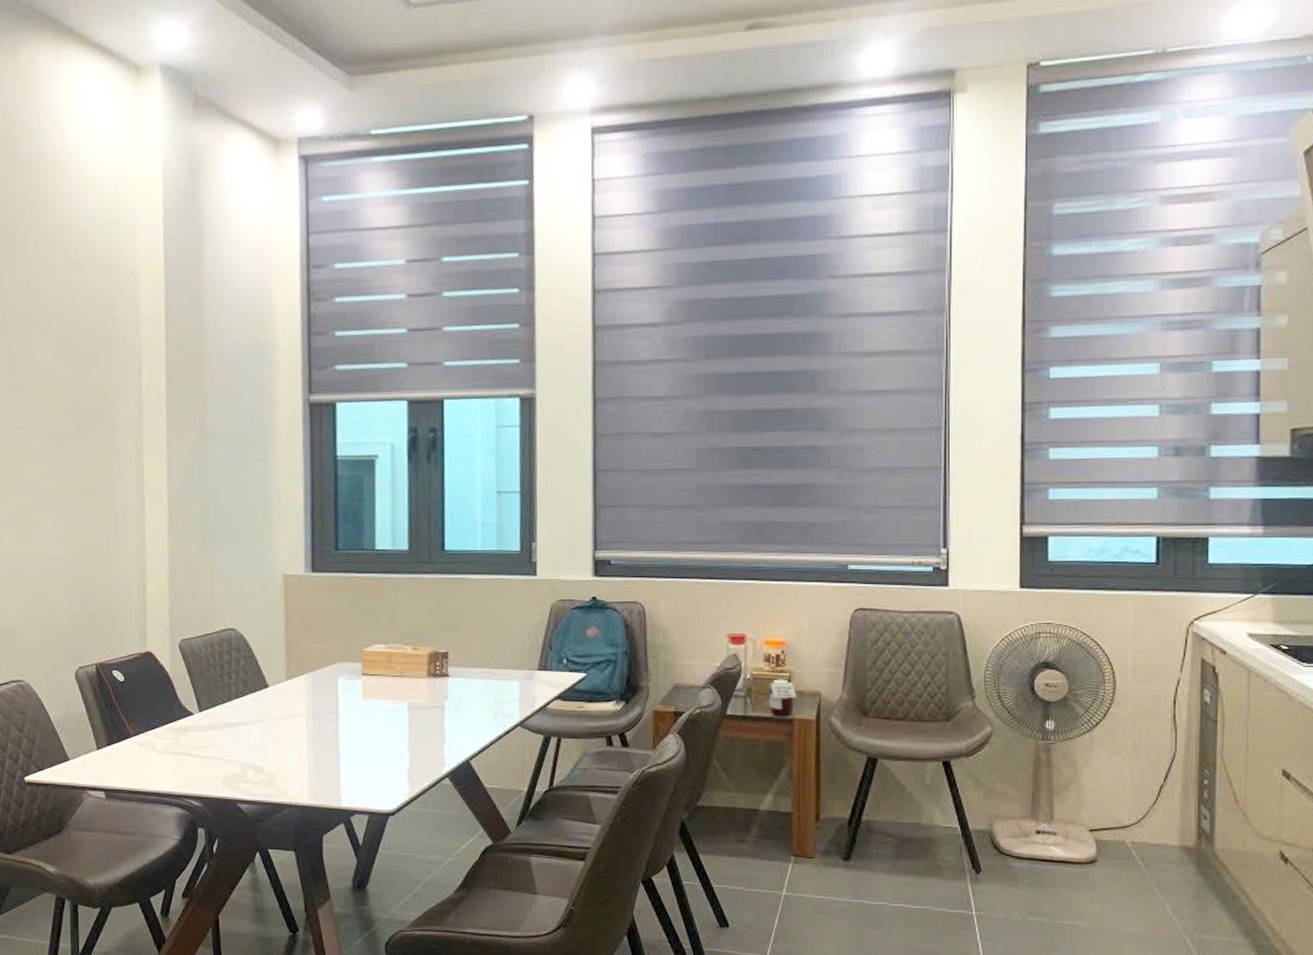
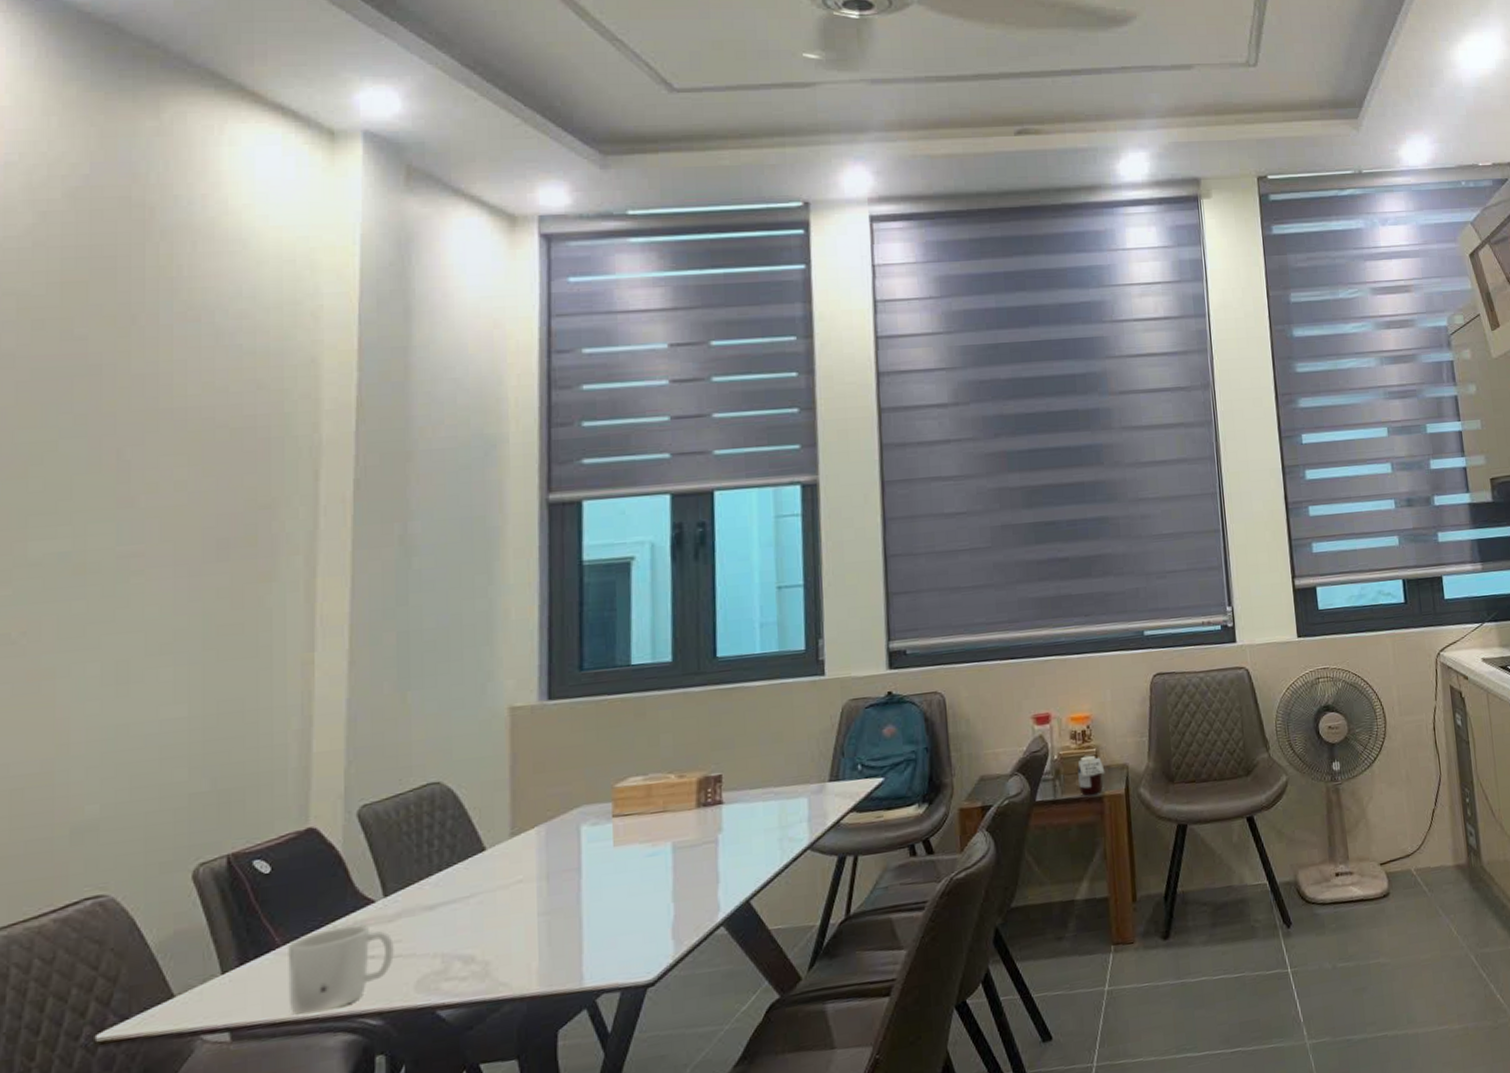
mug: none [138,729,207,790] -> present [288,925,394,1016]

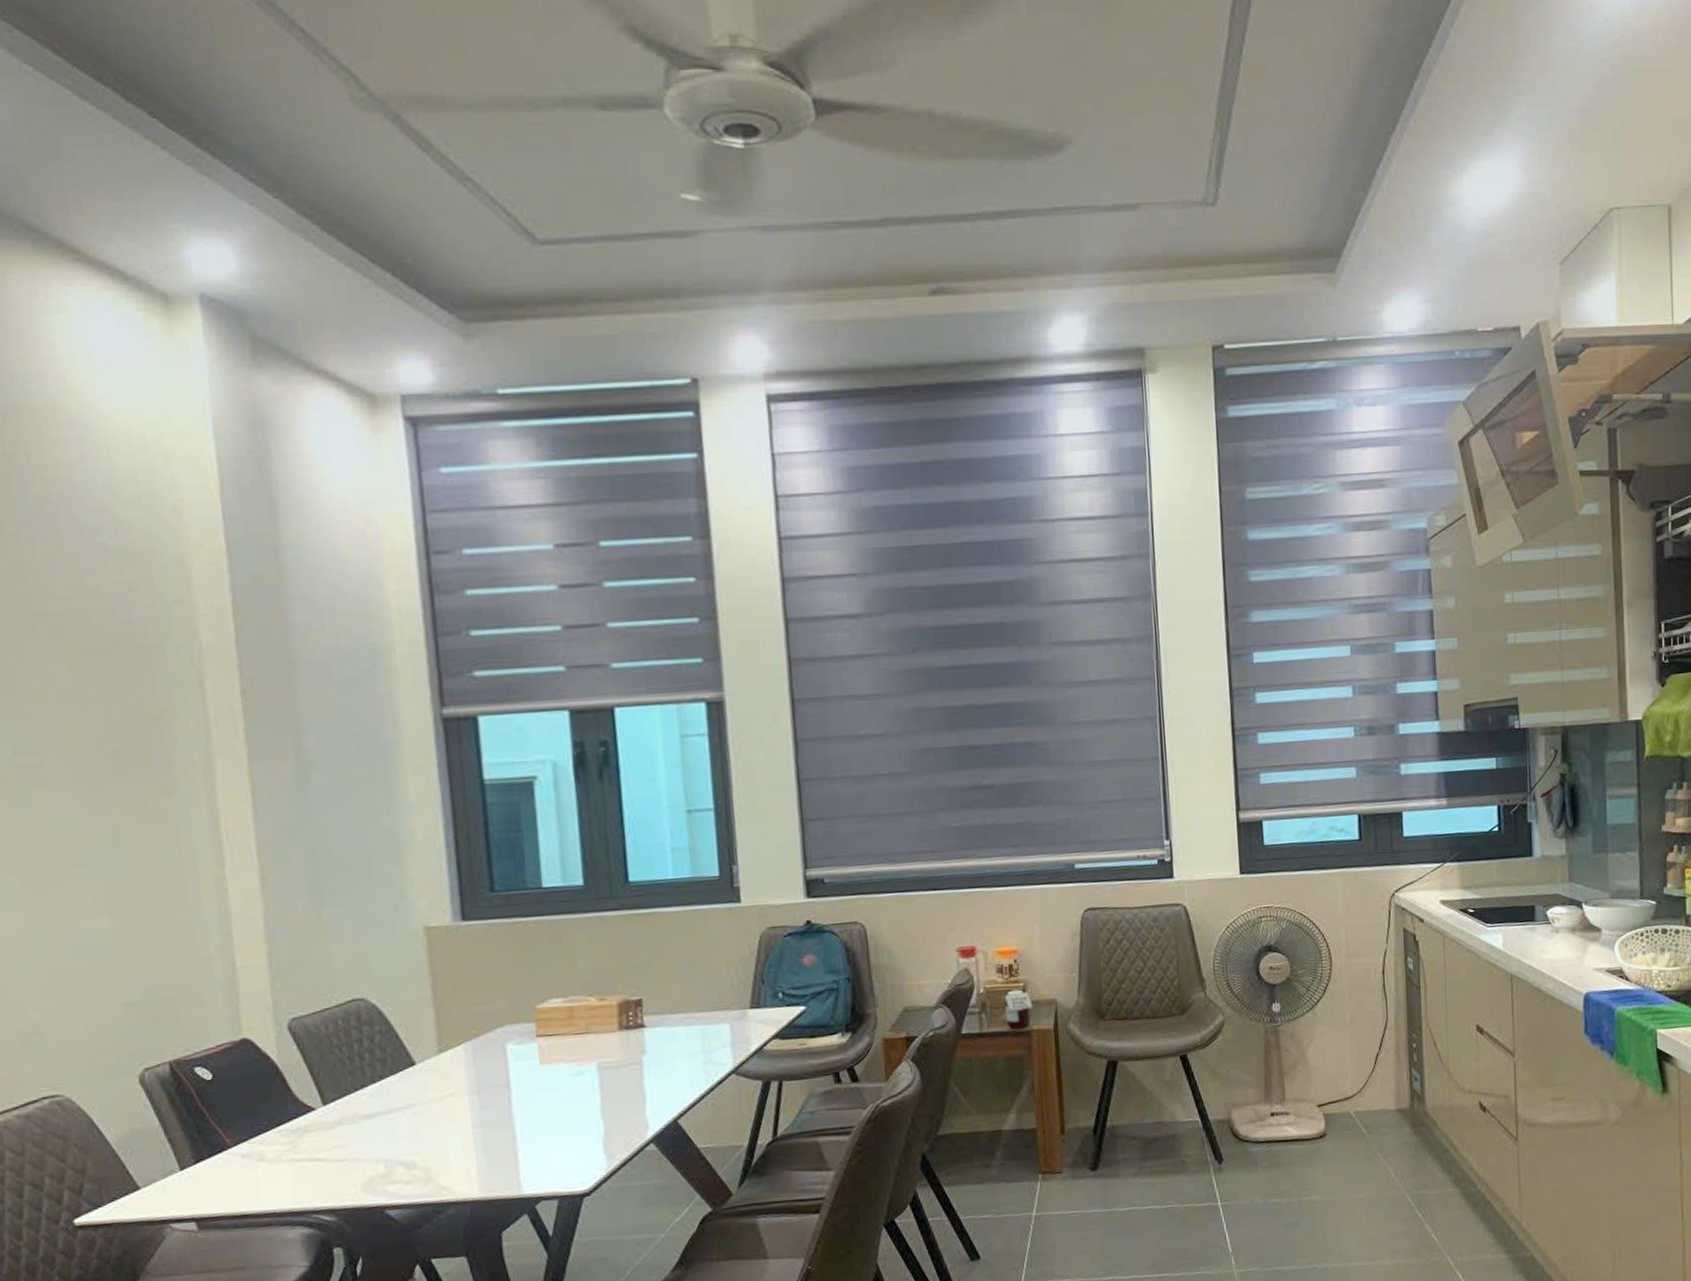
mug: present [288,925,394,1016] -> none [238,1130,340,1210]

